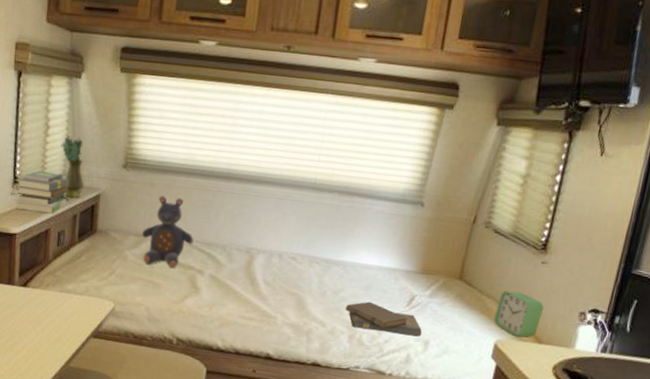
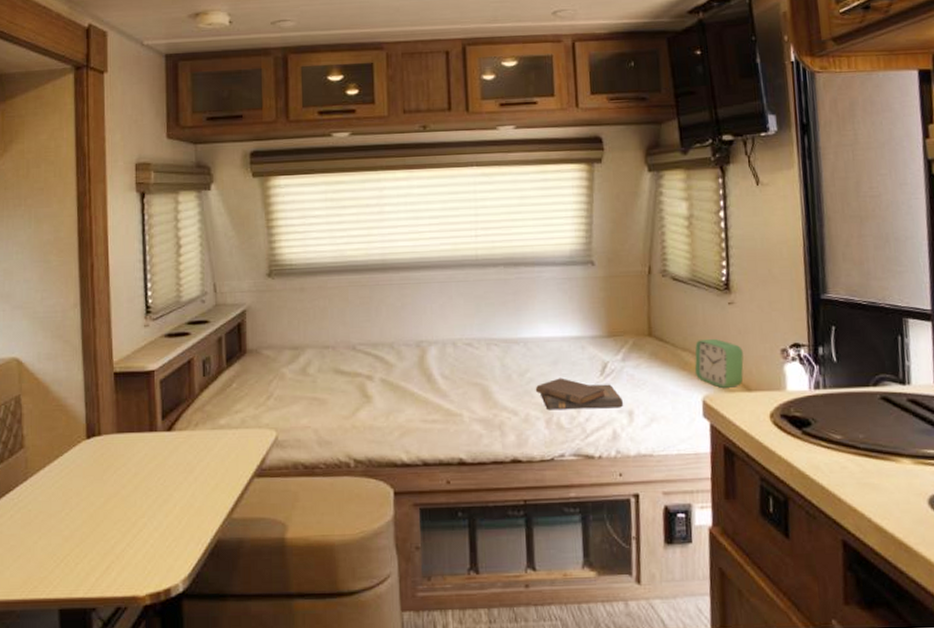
books: present [15,171,69,214] -> none [149,294,209,342]
vase: present [61,135,84,199] -> none [196,251,227,320]
teddy bear: present [141,195,194,268] -> none [297,299,357,379]

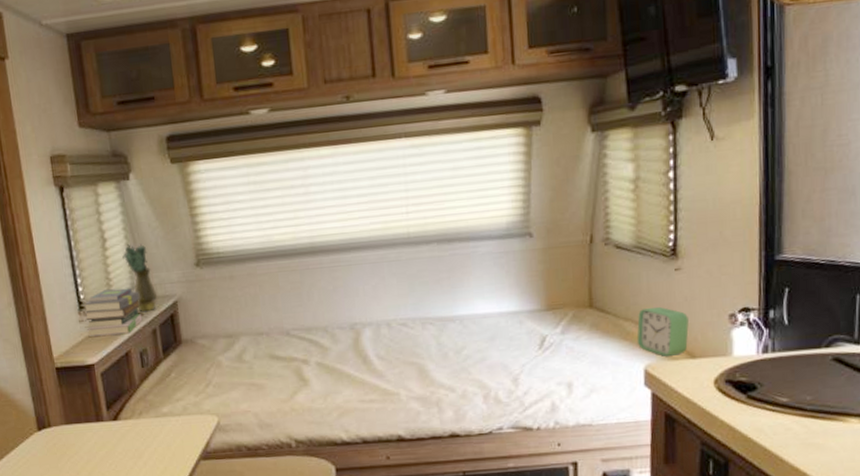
books: none [149,294,209,342] -> present [83,288,143,337]
vase: none [196,251,227,320] -> present [122,243,158,312]
diary: present [535,378,623,409] -> none [472,353,562,385]

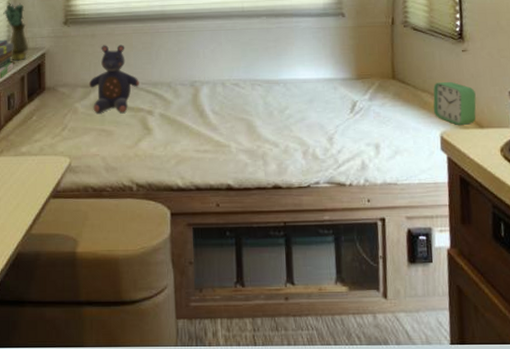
teddy bear: none [231,285,291,366] -> present [88,44,139,113]

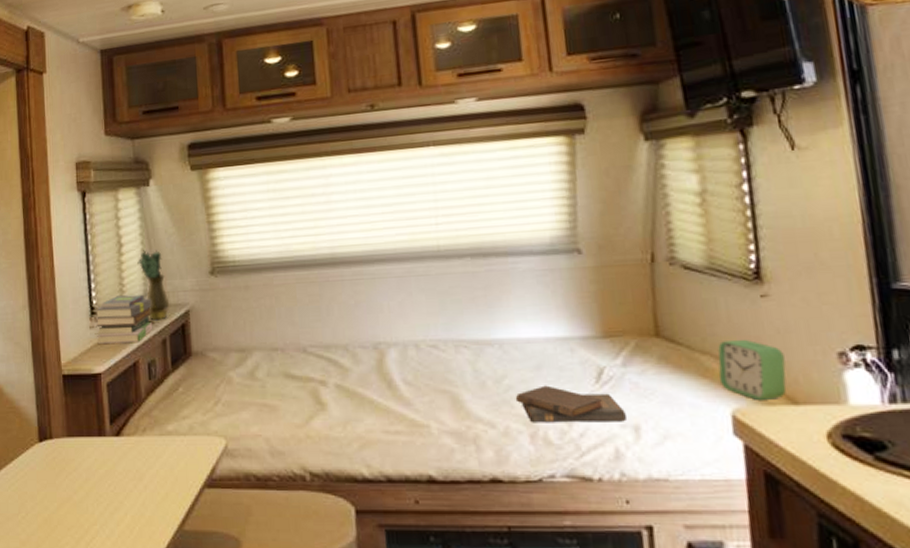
teddy bear: present [88,44,139,113] -> none [244,297,308,384]
diary: none [293,114,370,142] -> present [515,385,627,423]

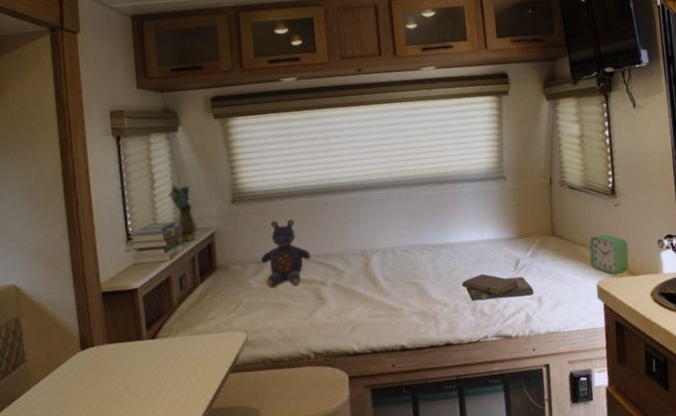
teddy bear: none [244,297,308,384] -> present [260,219,311,288]

